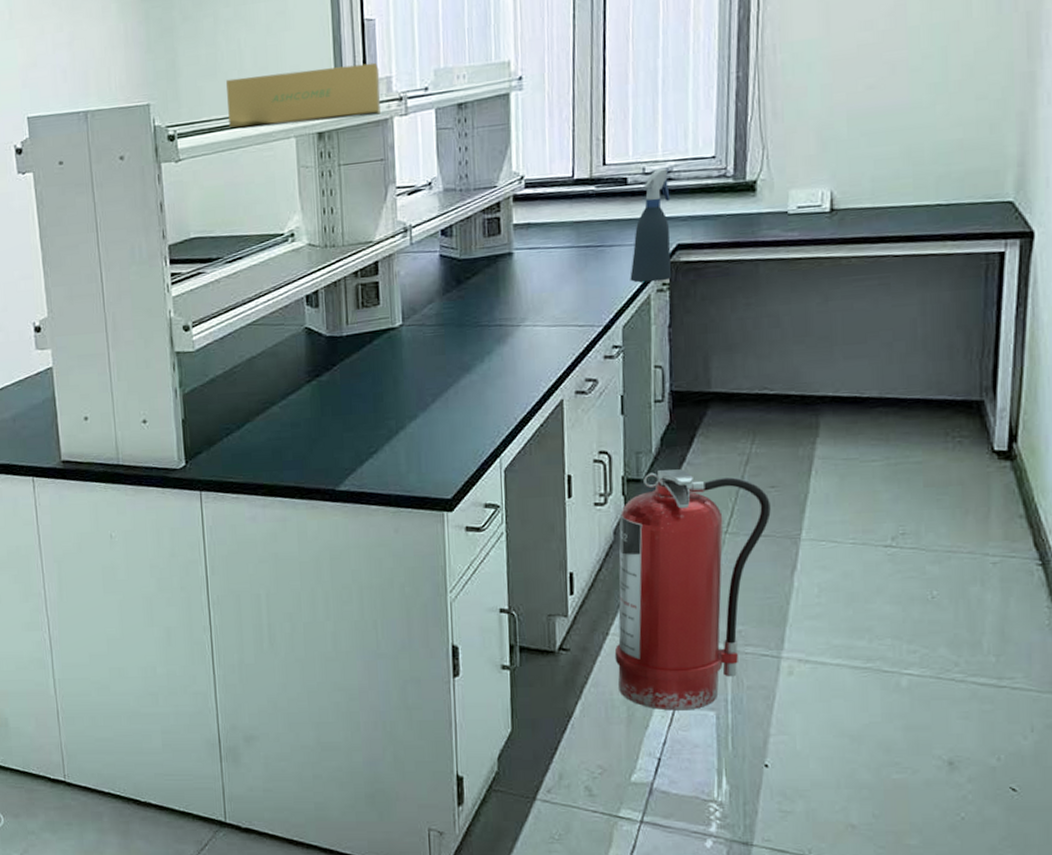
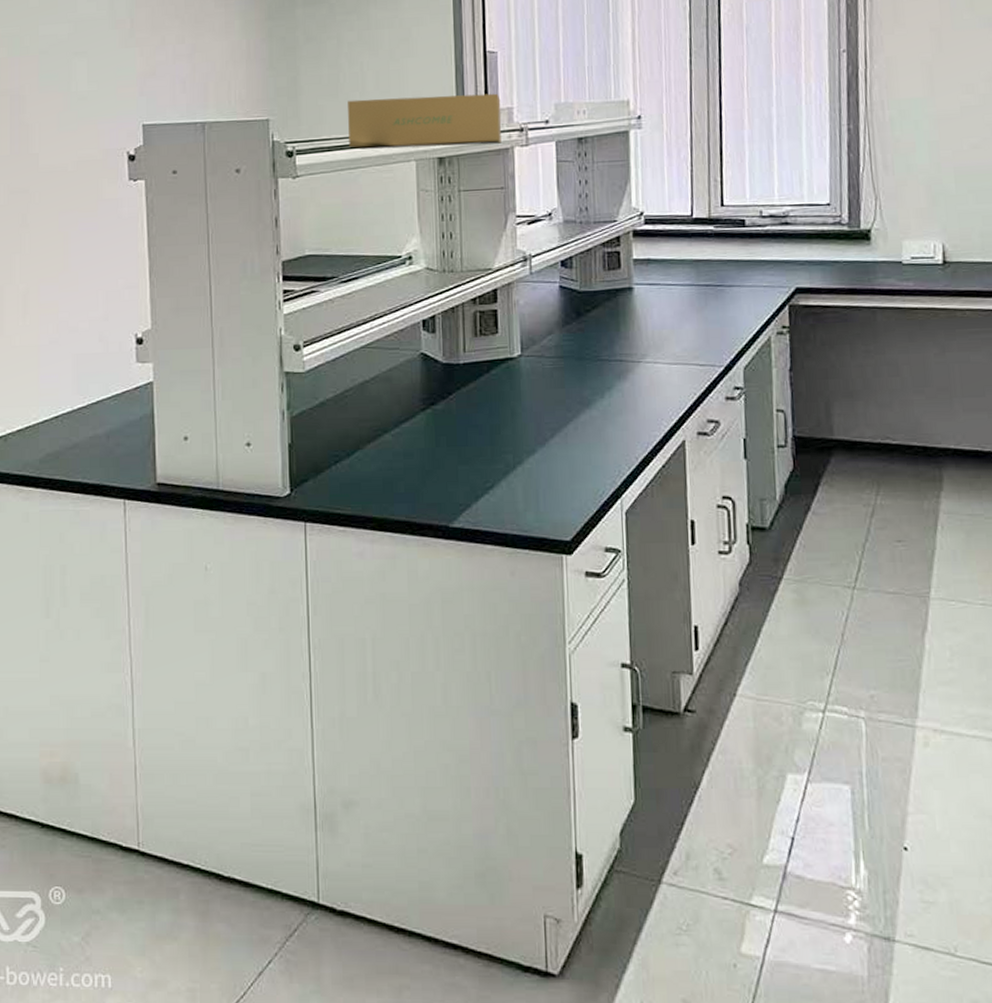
fire extinguisher: present [614,469,771,711] -> none [742,518,899,783]
spray bottle: present [630,167,672,283] -> none [750,212,792,324]

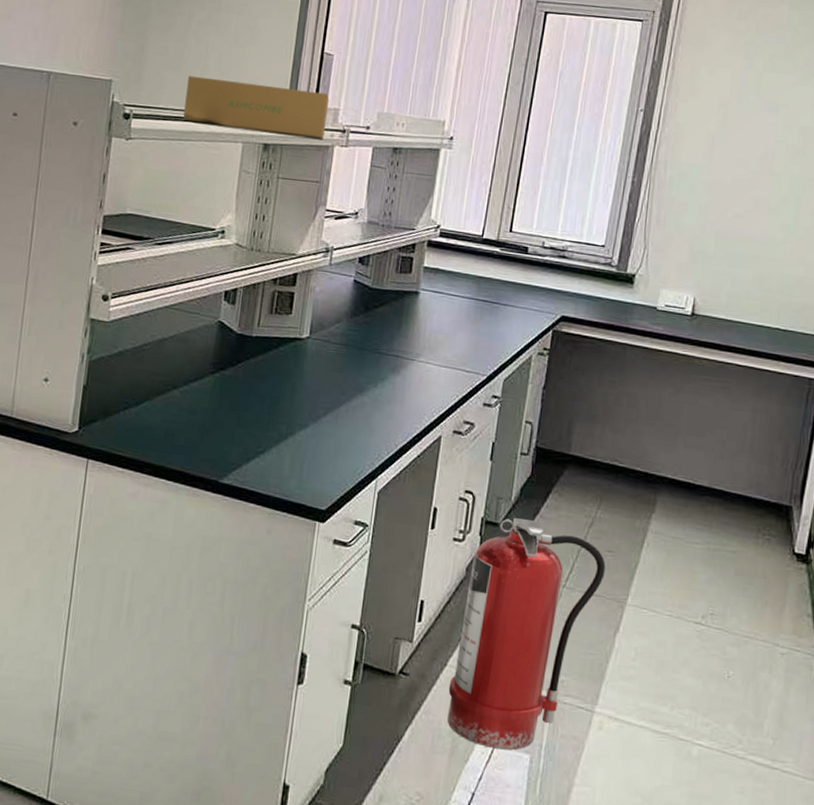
fire extinguisher: none [742,518,899,783] -> present [447,517,606,750]

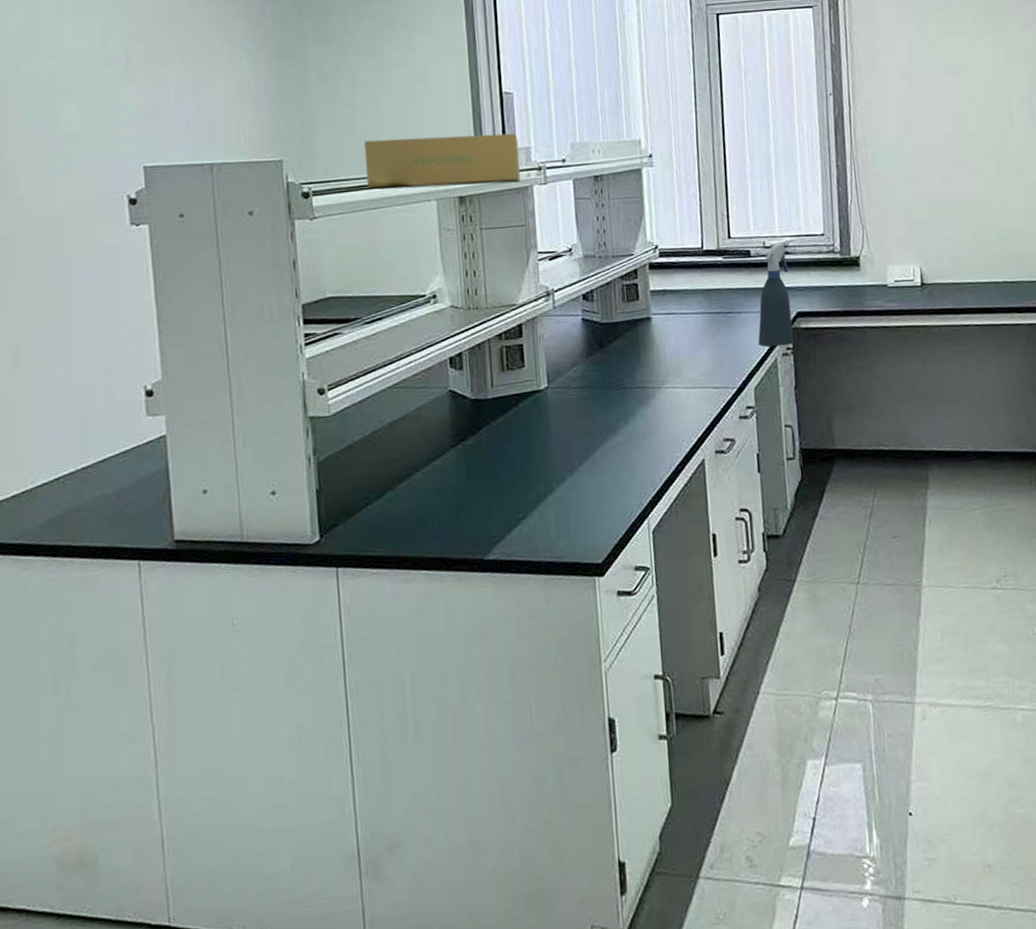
fire extinguisher: present [447,517,606,750] -> none [762,524,895,767]
spray bottle: none [517,245,565,346] -> present [758,242,795,347]

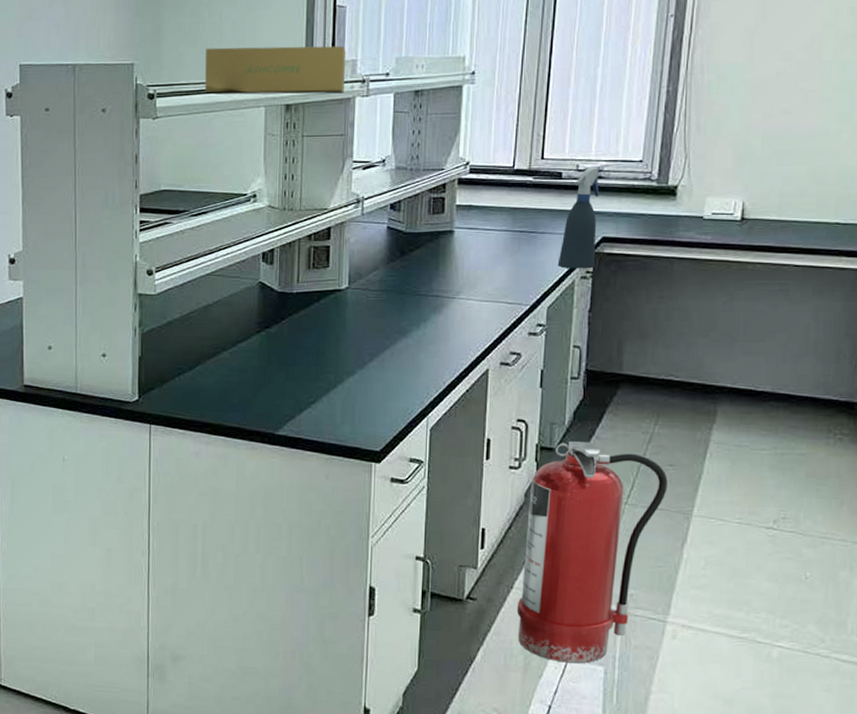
fire extinguisher: none [762,524,895,767] -> present [517,440,668,664]

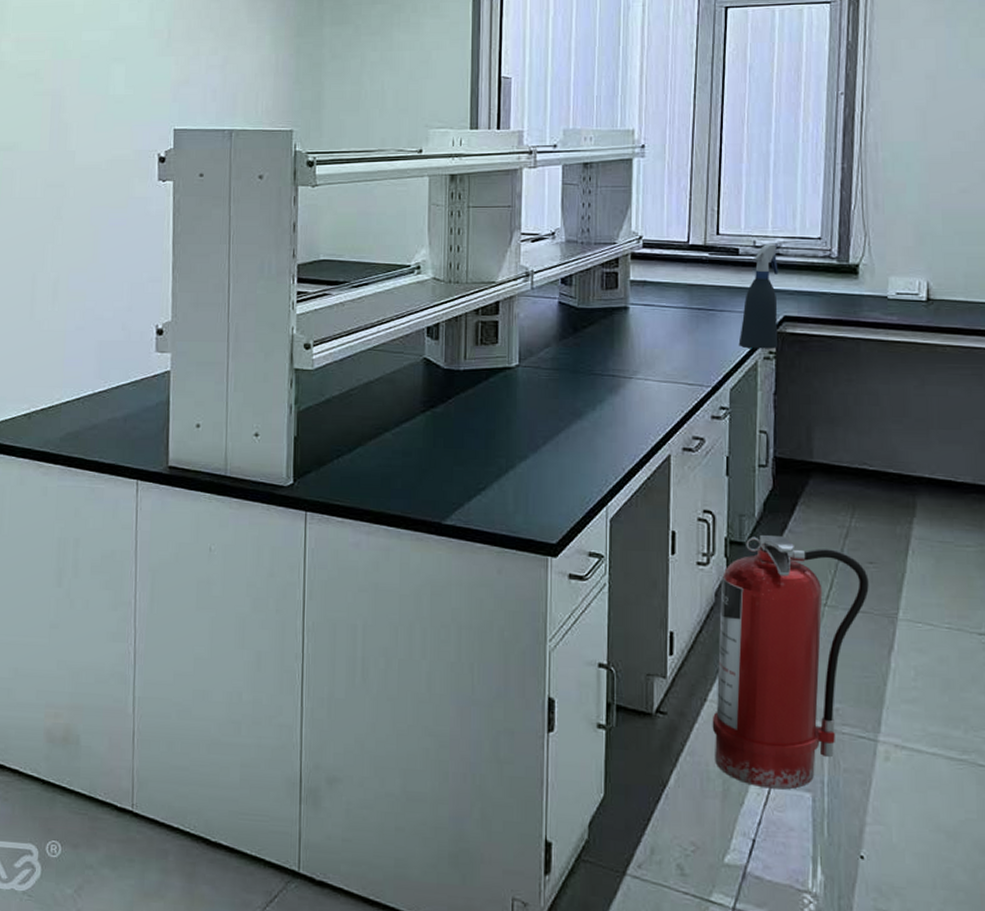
box: present [205,45,346,95] -> none [367,116,512,165]

